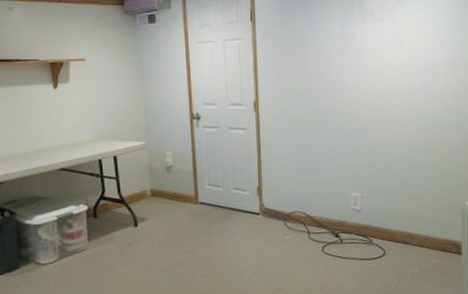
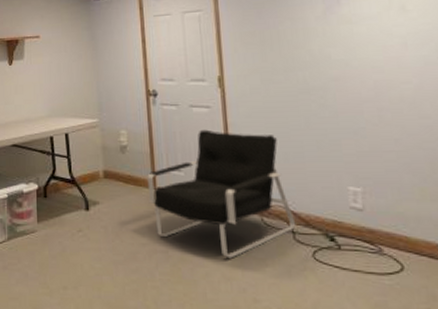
armchair: none [190,149,311,258] -> present [147,129,296,259]

